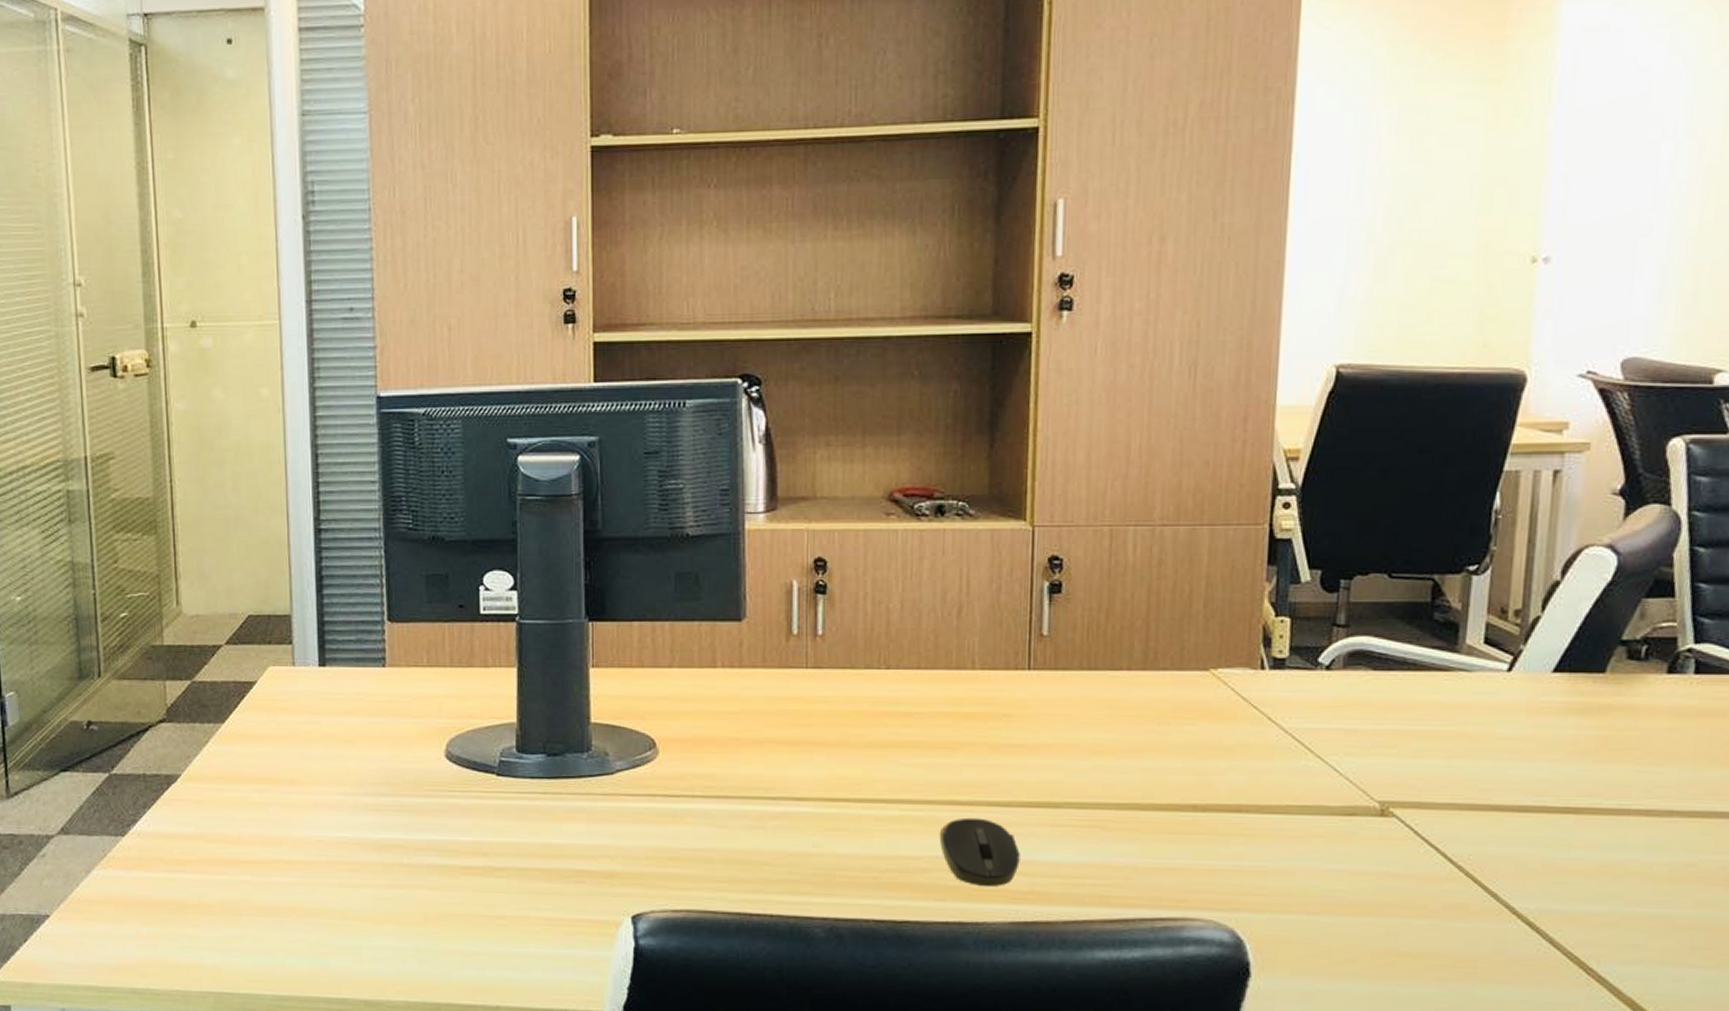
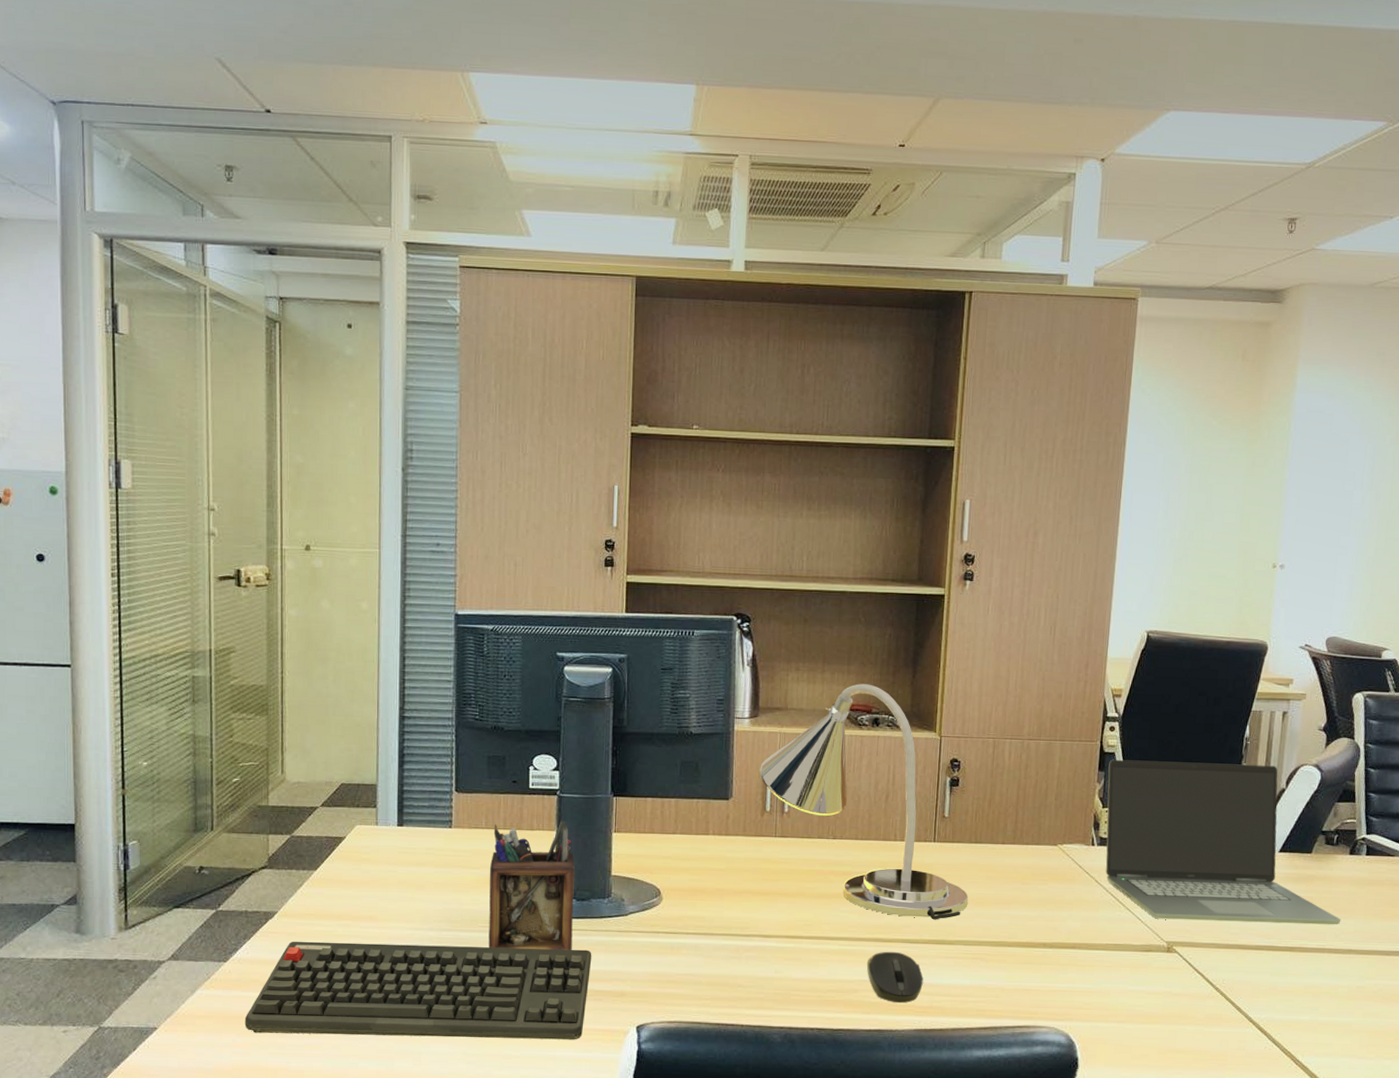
computer keyboard: none [149,810,570,934] -> present [244,941,592,1040]
desk organizer: none [434,654,544,820] -> present [488,820,575,951]
table lamp: none [781,459,1080,775] -> present [759,684,968,920]
laptop: none [1282,548,1656,776] -> present [1105,759,1342,925]

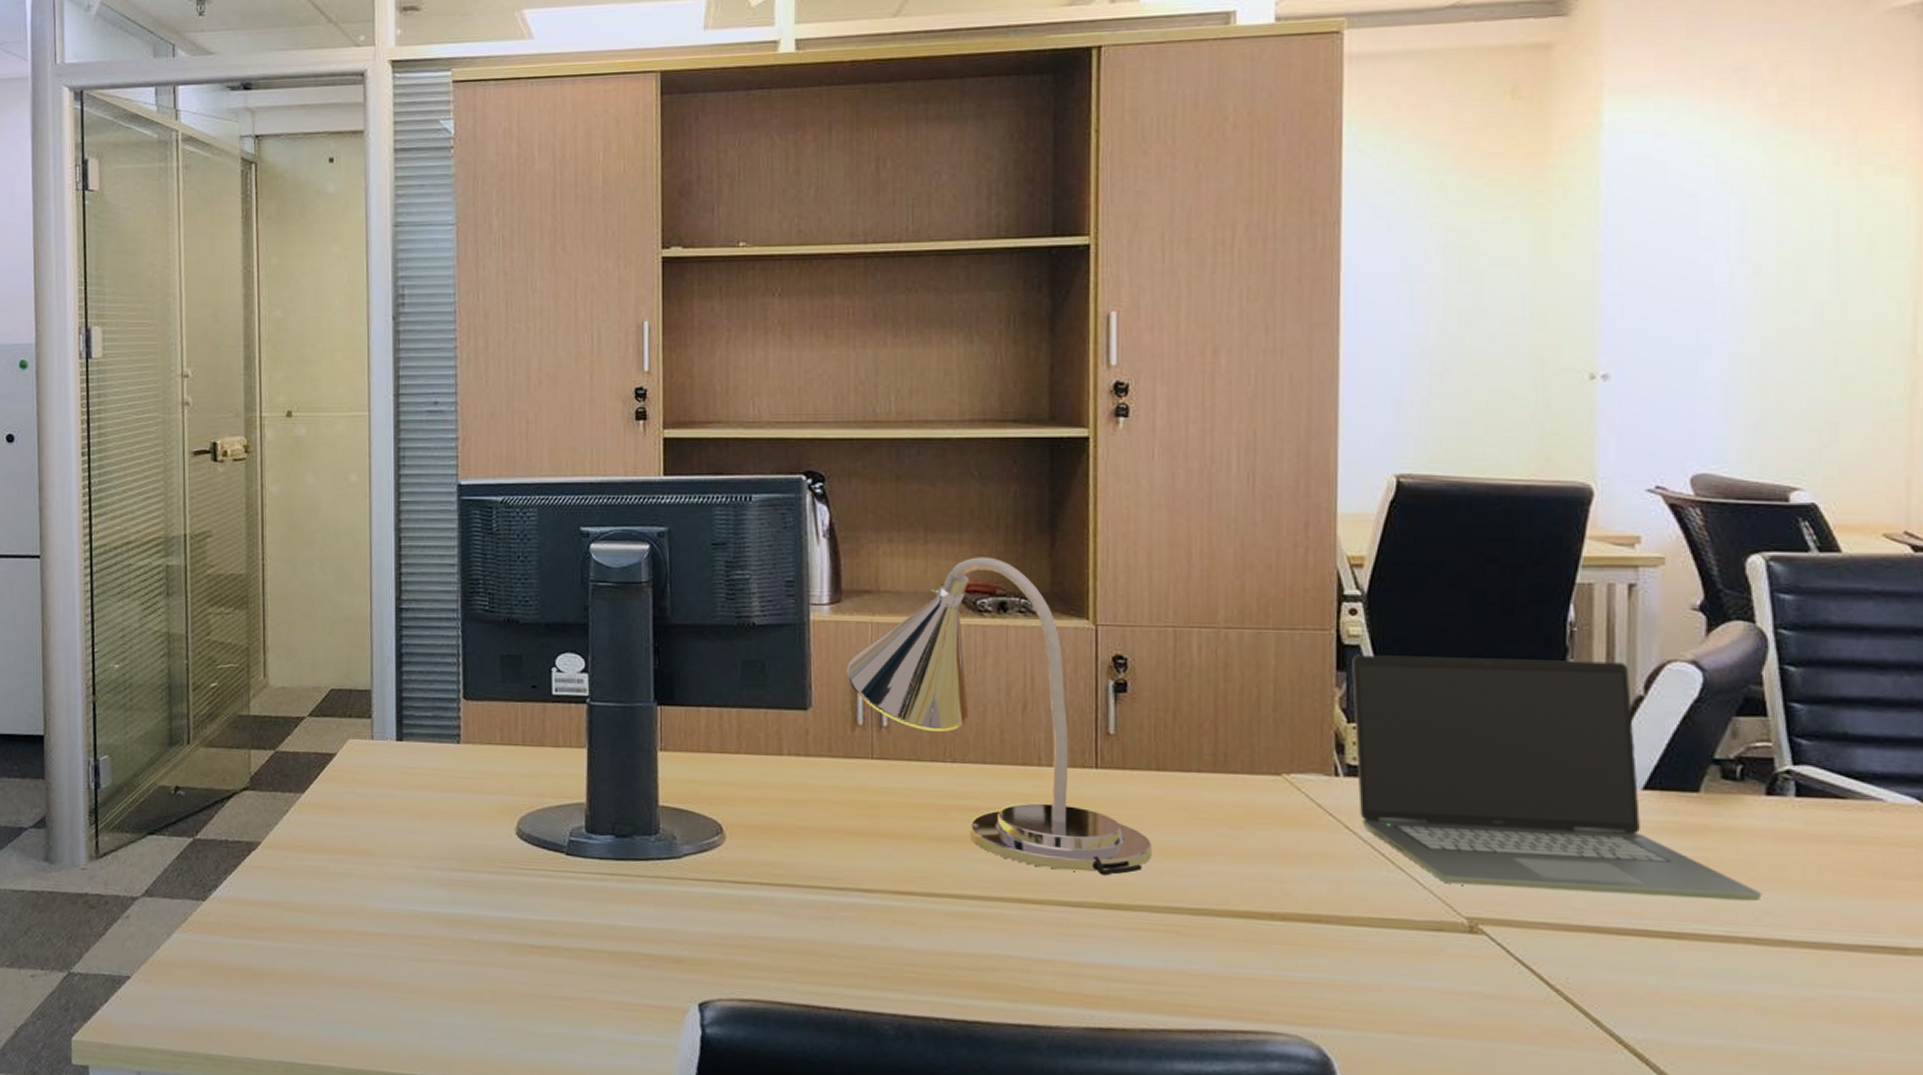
computer keyboard: present [244,941,592,1040] -> none [226,878,638,1018]
desk organizer: present [488,820,575,951] -> none [506,735,612,901]
computer mouse: present [866,951,923,1003] -> none [1009,916,1093,990]

